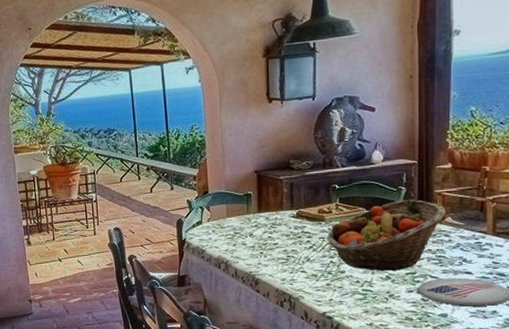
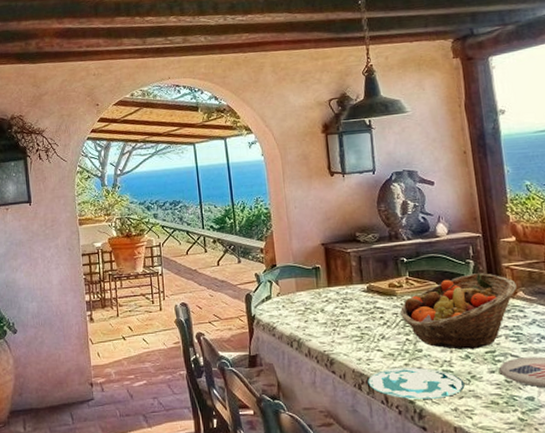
plate: none [290,287,382,315] -> present [367,367,465,399]

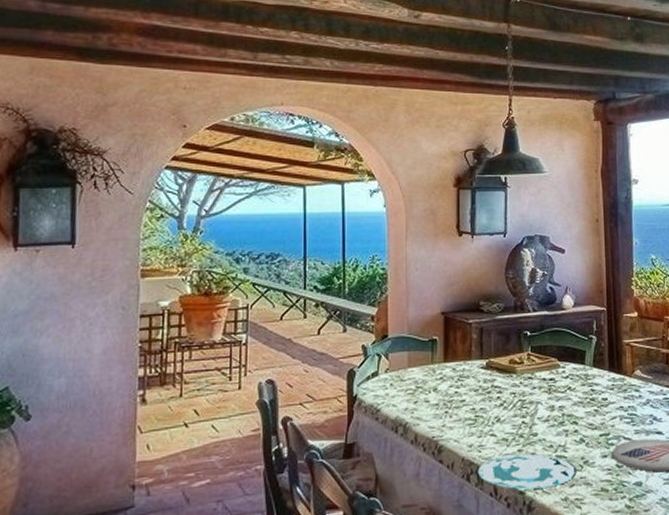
fruit basket: present [399,273,517,350] -> none [518,350,635,433]

